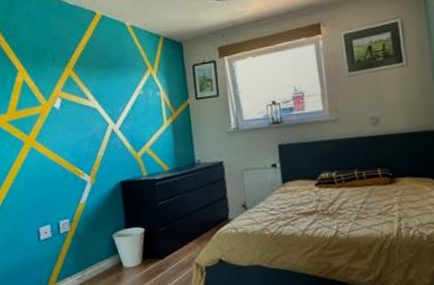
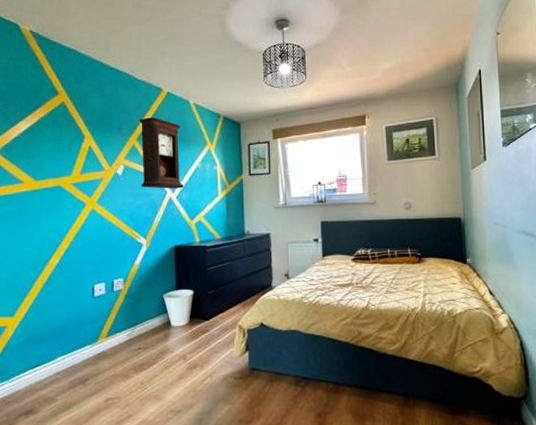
pendulum clock: none [73,43,126,121] -> present [139,117,183,189]

